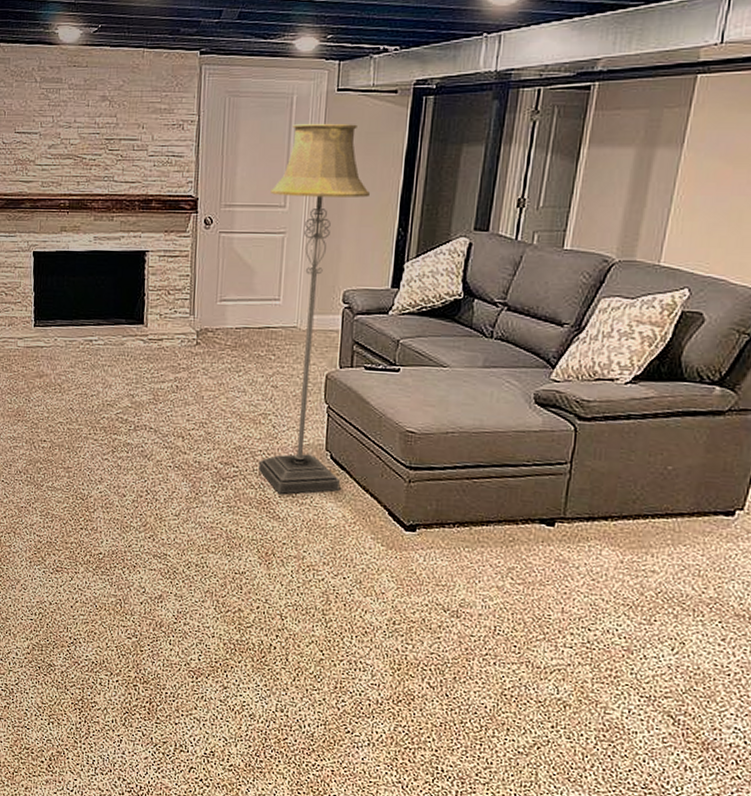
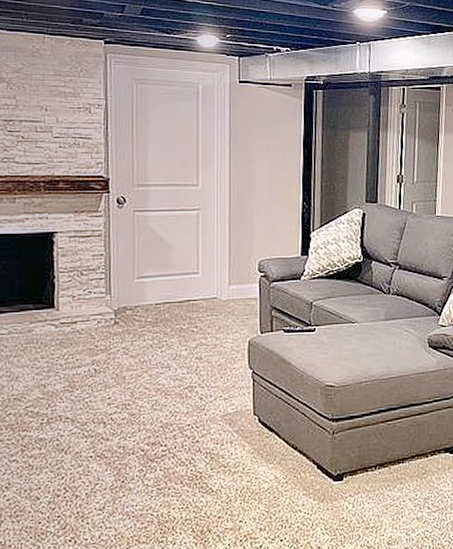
floor lamp: present [259,123,370,494] -> none [183,110,275,466]

